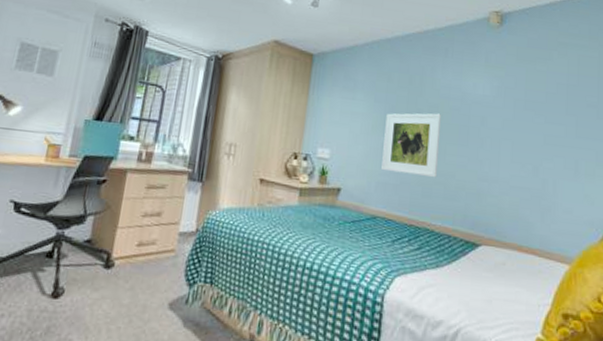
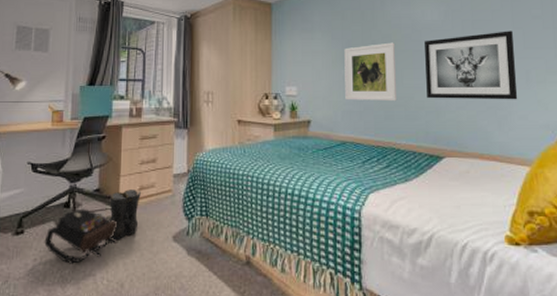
backpack: none [16,260,106,325] -> present [44,208,117,264]
boots: none [93,244,139,302] -> present [105,190,141,241]
wall art: none [469,115,566,191] -> present [425,31,518,100]

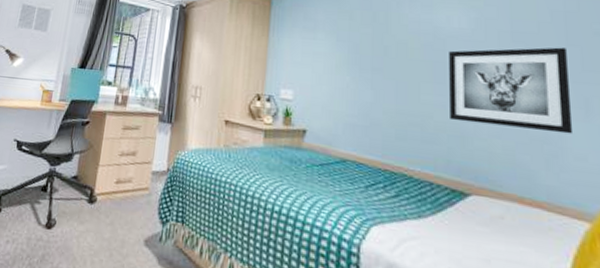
backpack: present [44,208,117,264] -> none [18,194,90,253]
boots: present [105,190,141,241] -> none [79,181,117,235]
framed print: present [344,42,398,102] -> none [348,49,413,119]

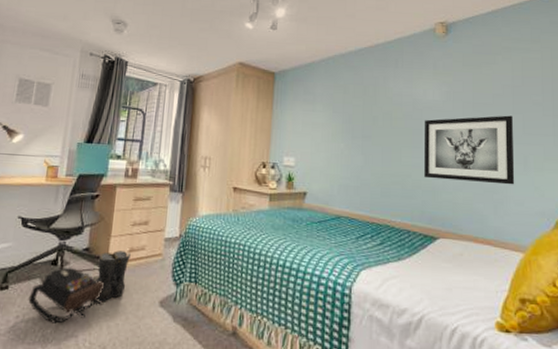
backpack: none [18,194,90,253] -> present [28,267,104,324]
boots: none [79,181,117,235] -> present [92,250,131,302]

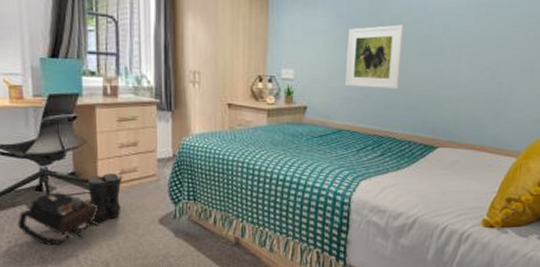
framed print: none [343,119,395,179] -> present [345,24,403,90]
wall art: present [424,115,515,185] -> none [429,18,527,93]

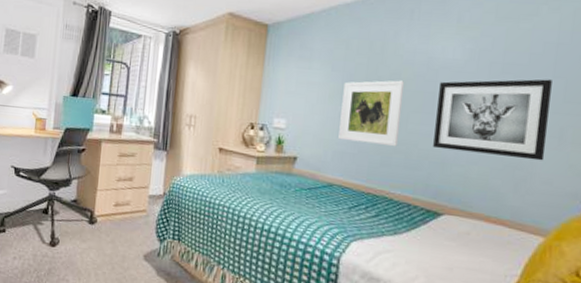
backpack: present [17,192,99,246] -> none [23,216,91,268]
boots: present [84,173,122,224] -> none [80,204,116,252]
wall art: none [429,18,527,93] -> present [433,79,552,161]

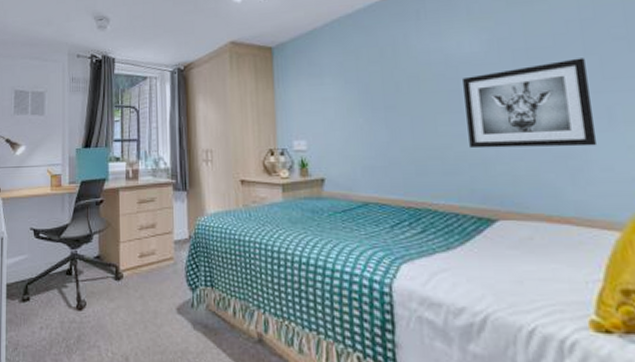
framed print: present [338,80,404,147] -> none [361,82,431,154]

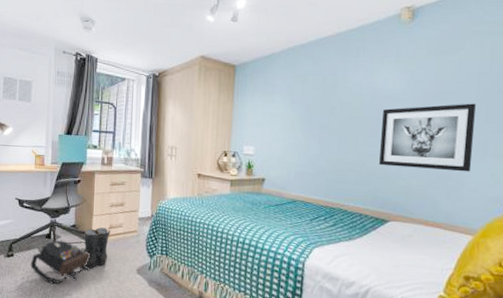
backpack: none [49,276,120,334] -> present [30,240,90,285]
boots: none [107,257,141,311] -> present [80,227,110,269]

